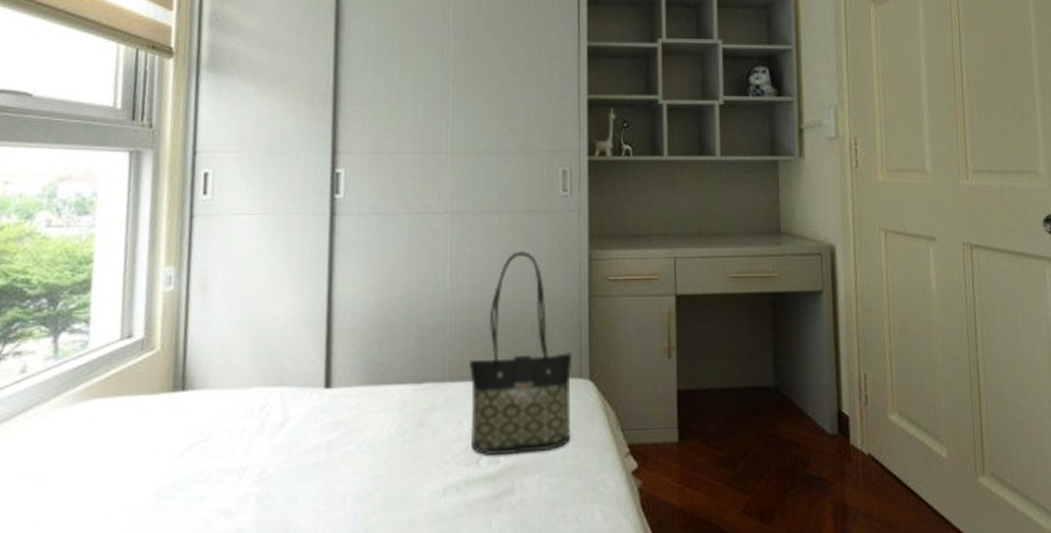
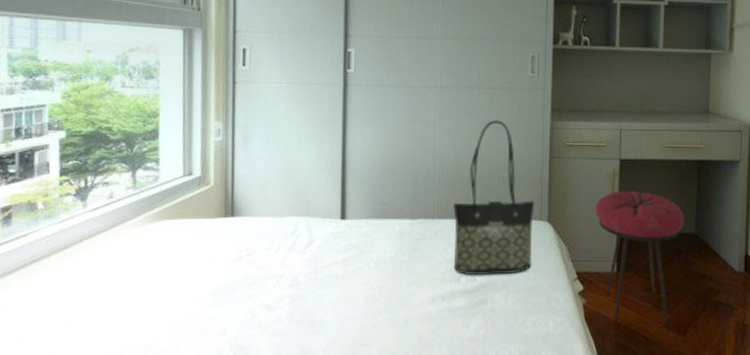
stool: none [647,335,760,509] -> present [595,191,684,324]

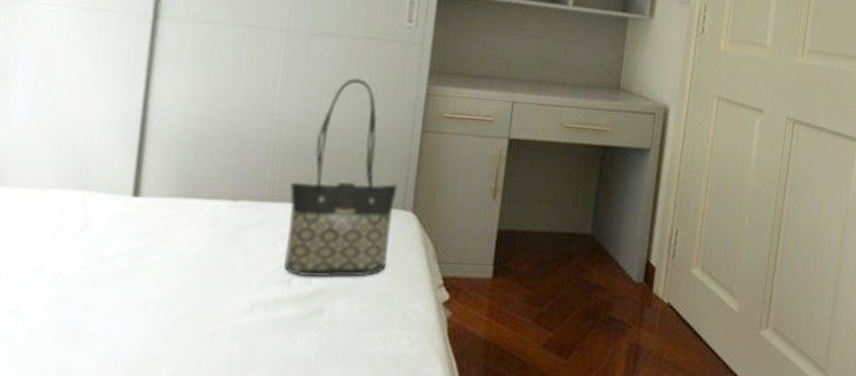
stool: present [595,191,684,324] -> none [472,178,580,344]

